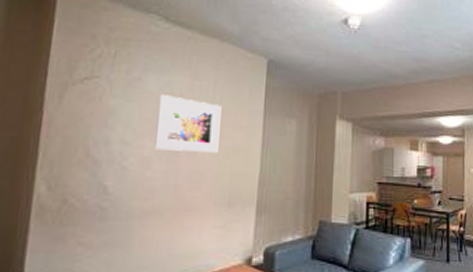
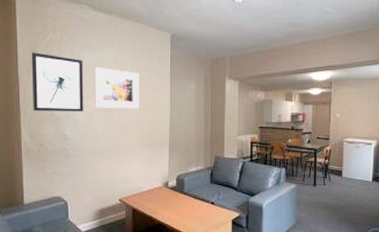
wall art: none [59,69,145,154] -> present [31,52,84,112]

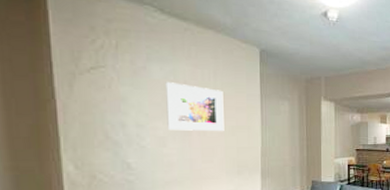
wall art: present [31,52,84,112] -> none [73,59,153,135]

